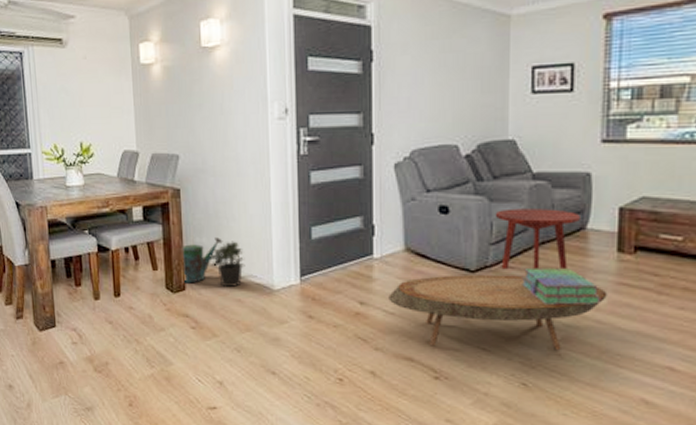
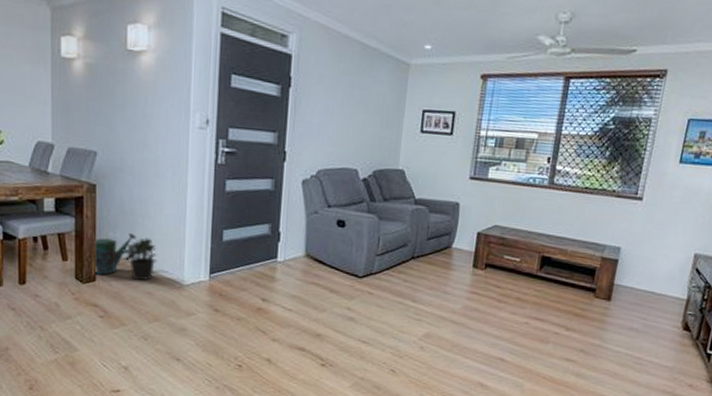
coffee table: present [388,274,608,351] -> none [288,279,462,344]
side table: present [495,208,580,270] -> none [382,227,448,280]
stack of books: present [522,267,602,305] -> none [398,276,458,309]

